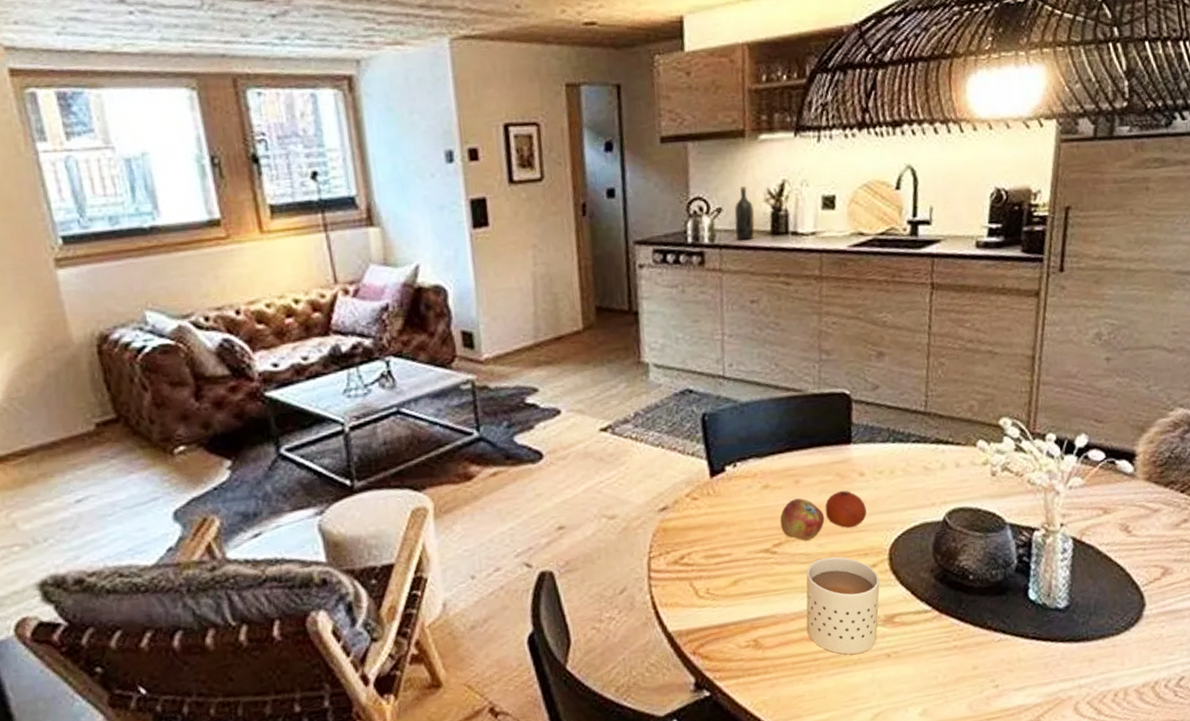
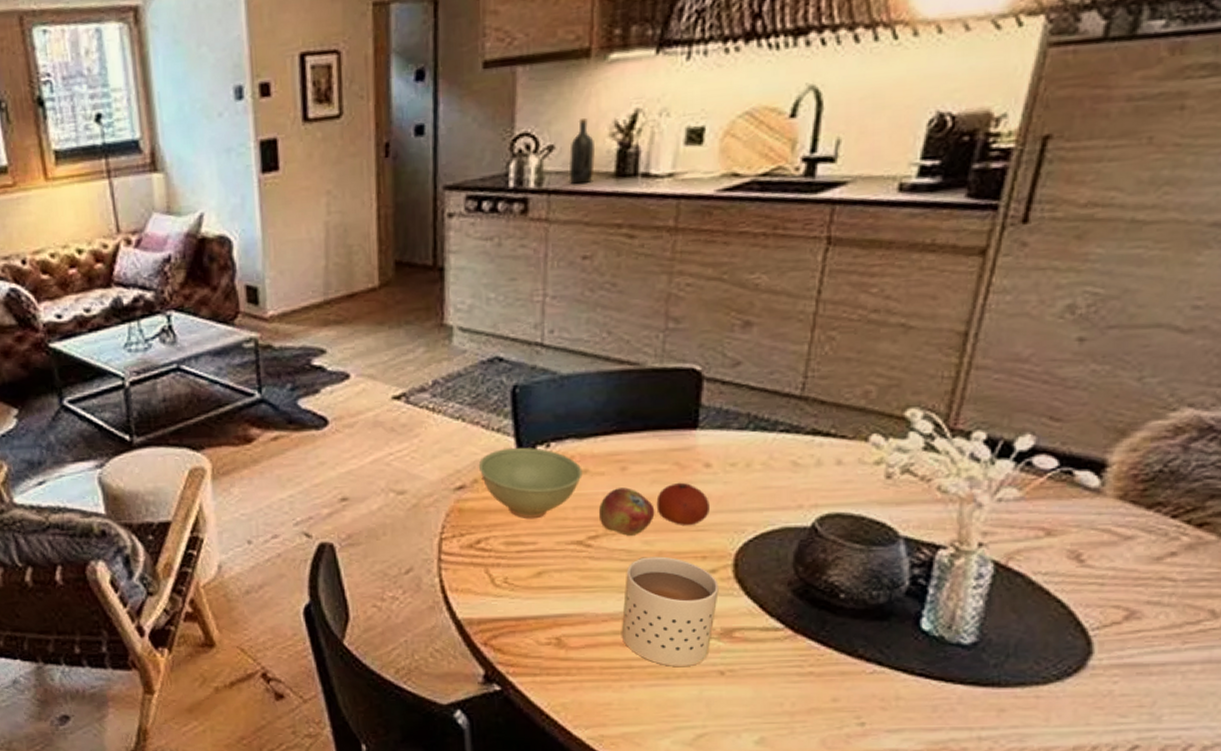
bowl: none [677,468,765,533] -> present [478,447,583,519]

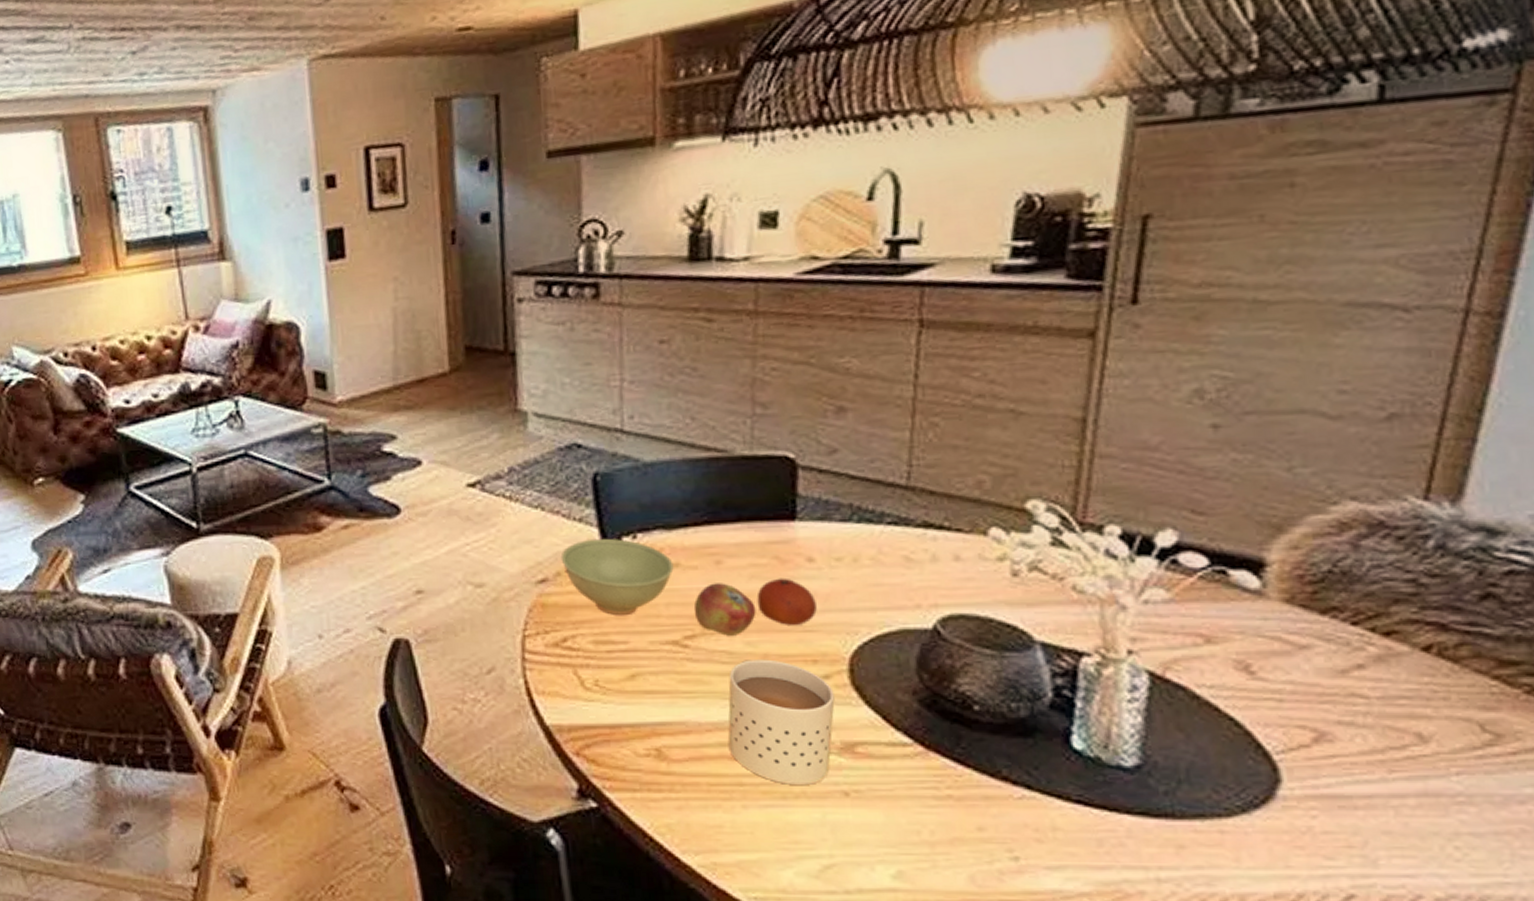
wine bottle: present [568,118,595,184] -> none [639,204,666,268]

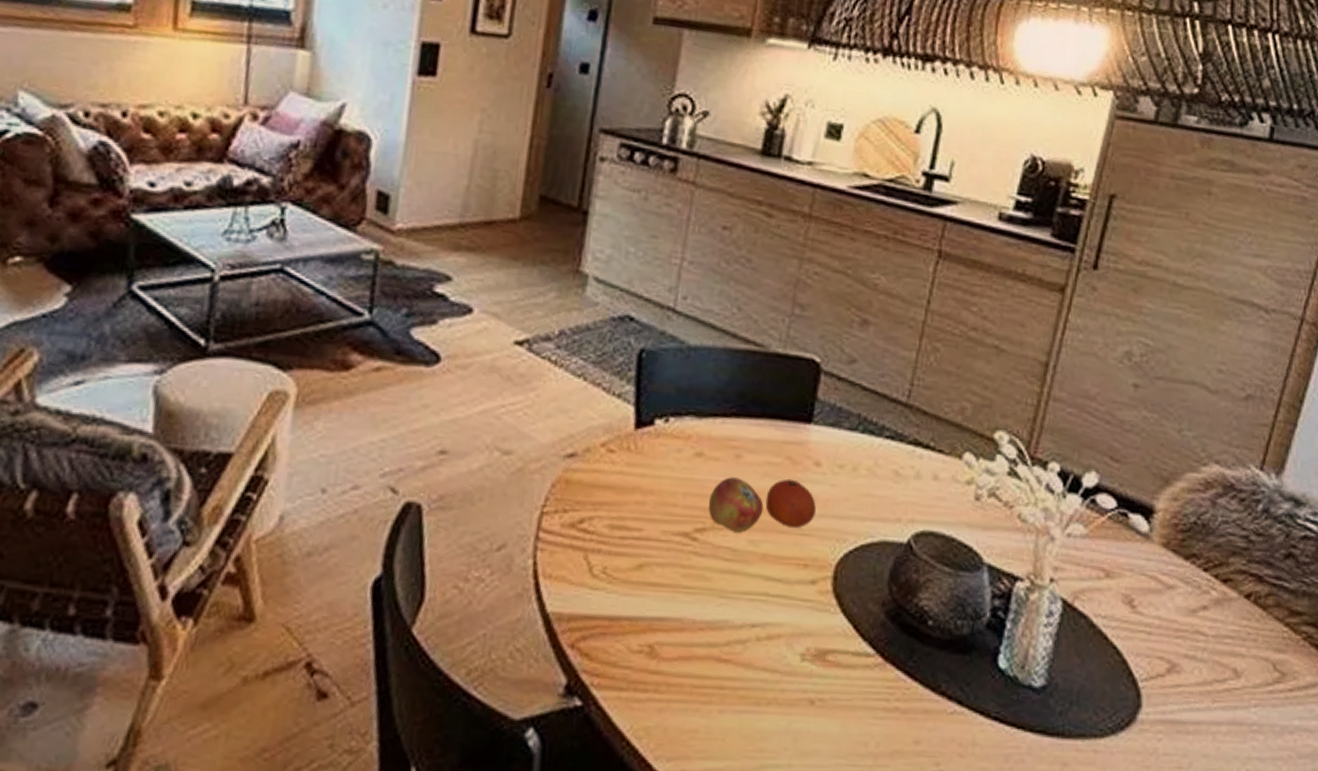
bowl: present [560,538,674,616] -> none [593,417,698,502]
mug: present [728,659,835,786] -> none [716,558,817,692]

